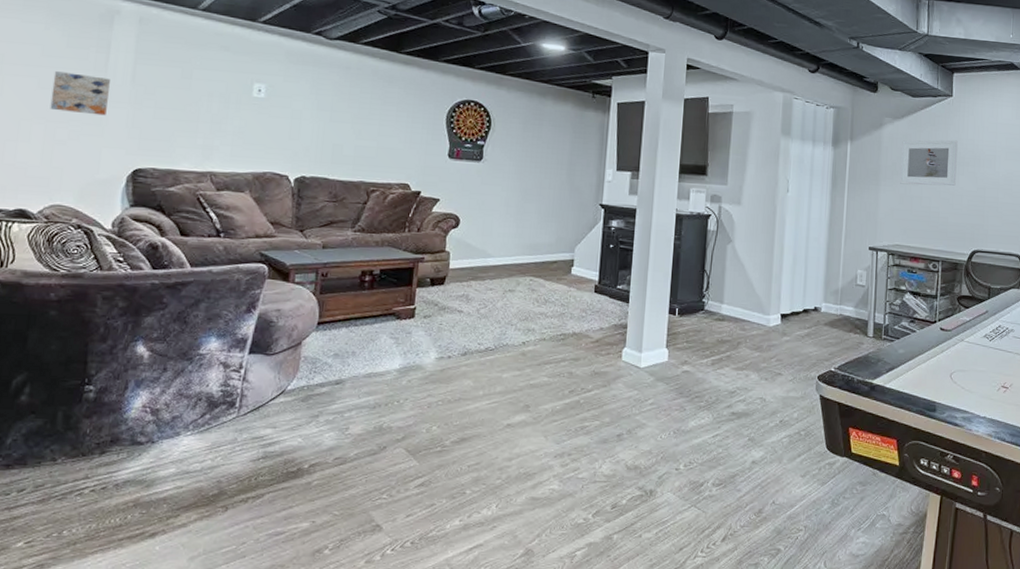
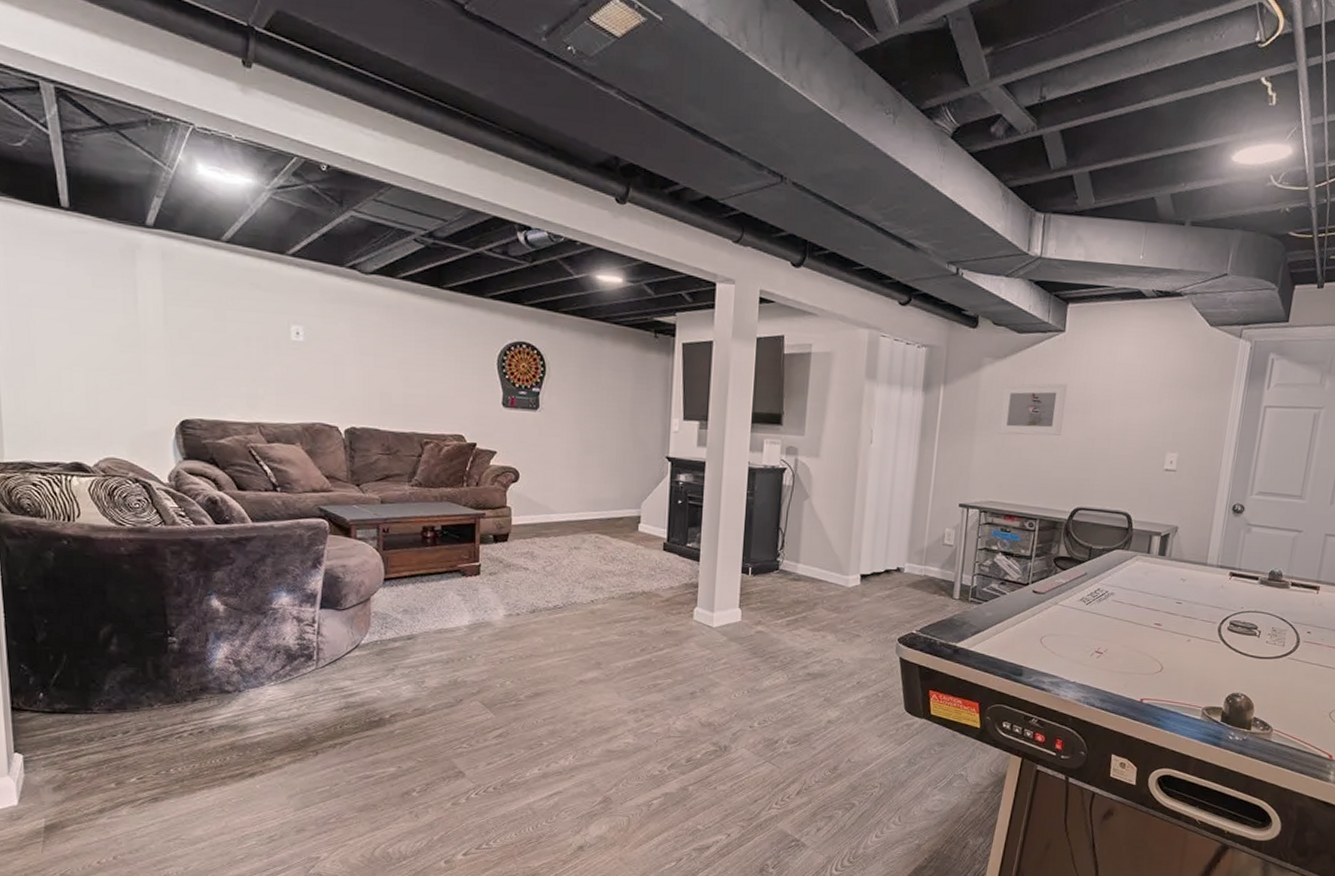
wall art: present [50,71,110,116] -> none [84,314,144,363]

